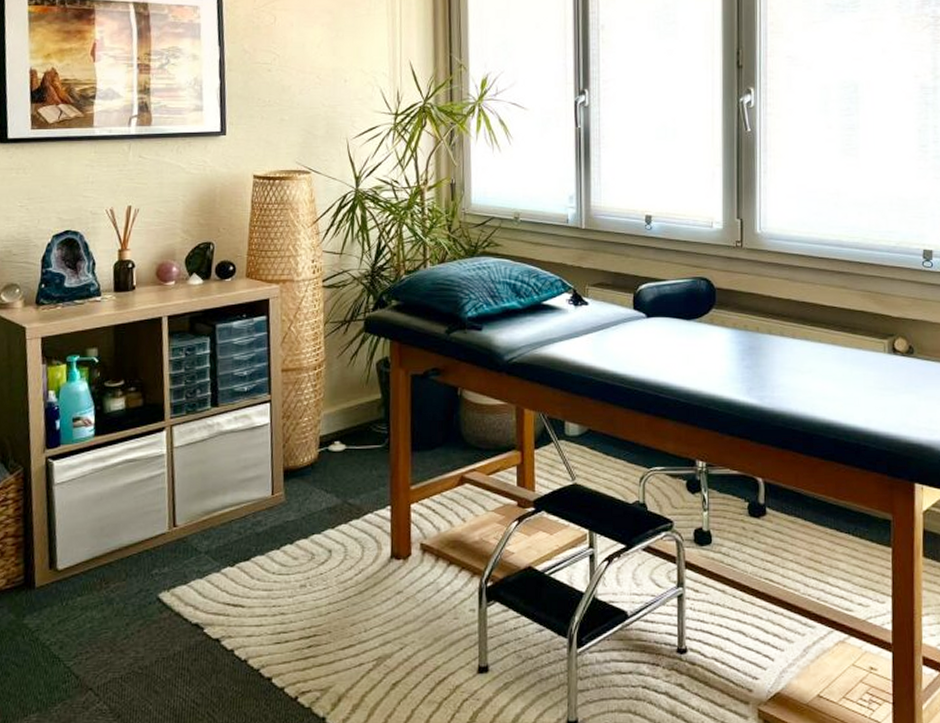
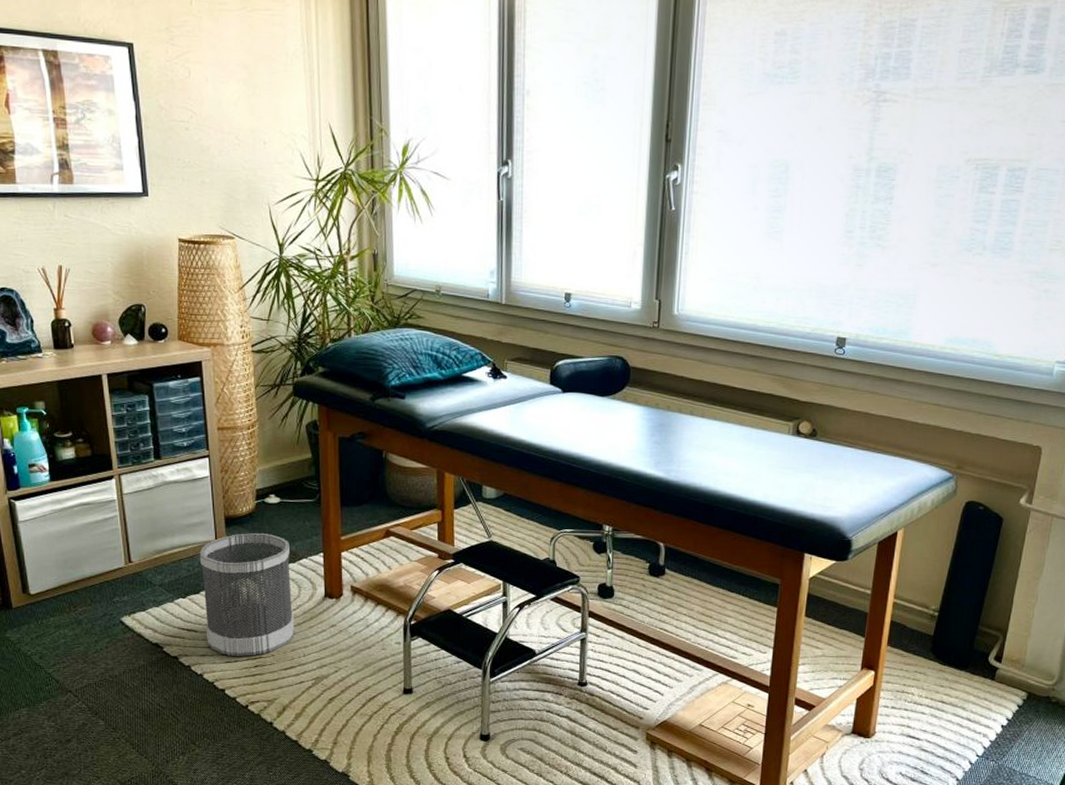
wastebasket: none [252,485,356,635] -> present [199,532,295,656]

